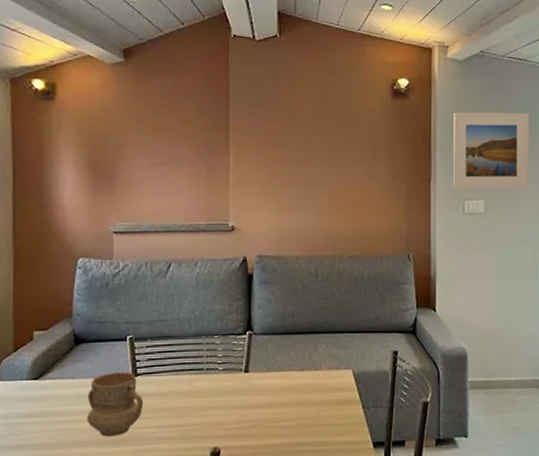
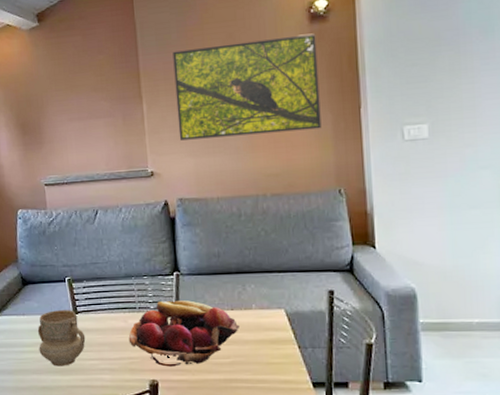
fruit basket: none [192,361,308,432] -> present [128,300,239,367]
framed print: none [263,107,397,197] -> present [172,33,322,141]
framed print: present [453,112,529,189] -> none [383,16,487,115]

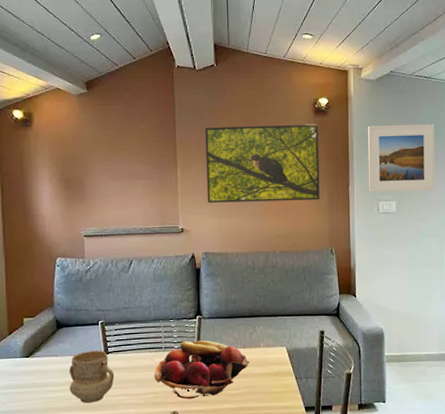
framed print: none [383,16,487,115] -> present [367,124,435,192]

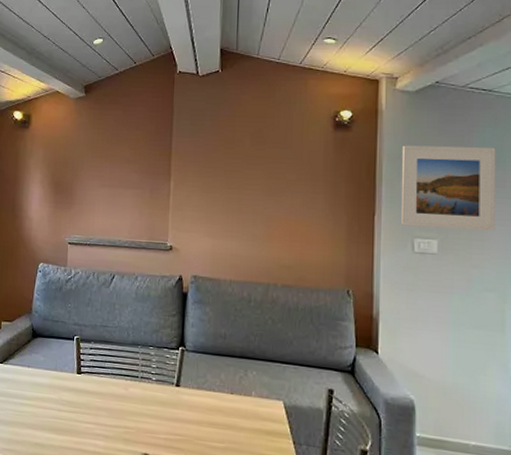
mug: present [69,350,115,403] -> none [38,367,85,426]
fruit basket: present [154,340,249,399] -> none [127,374,237,444]
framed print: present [205,124,320,203] -> none [200,137,339,229]

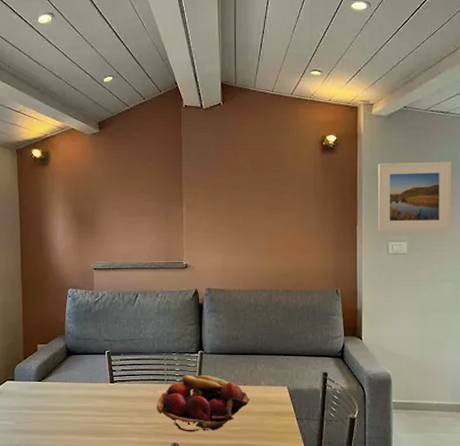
fruit basket: none [127,374,237,444] -> present [156,375,250,432]

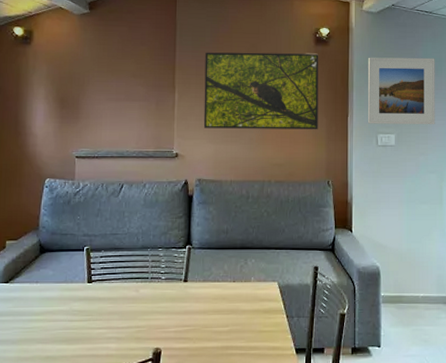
fruit basket: present [156,375,250,432] -> none [138,272,239,335]
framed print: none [211,161,326,240] -> present [203,52,319,130]

